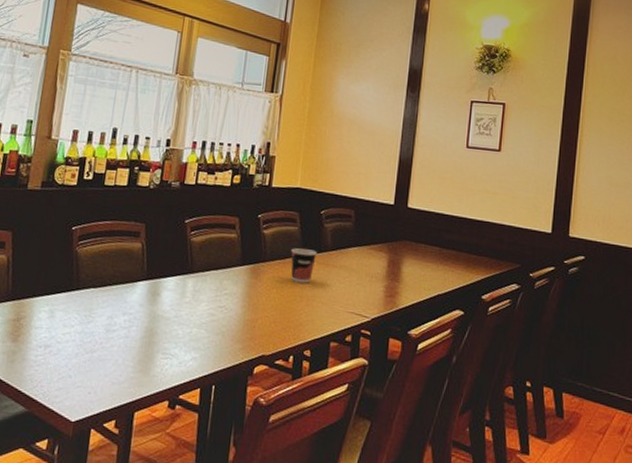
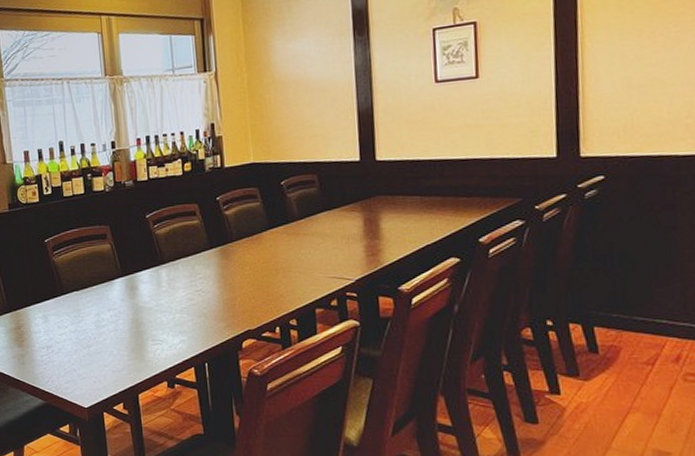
cup: present [291,247,317,283] -> none [257,221,285,256]

